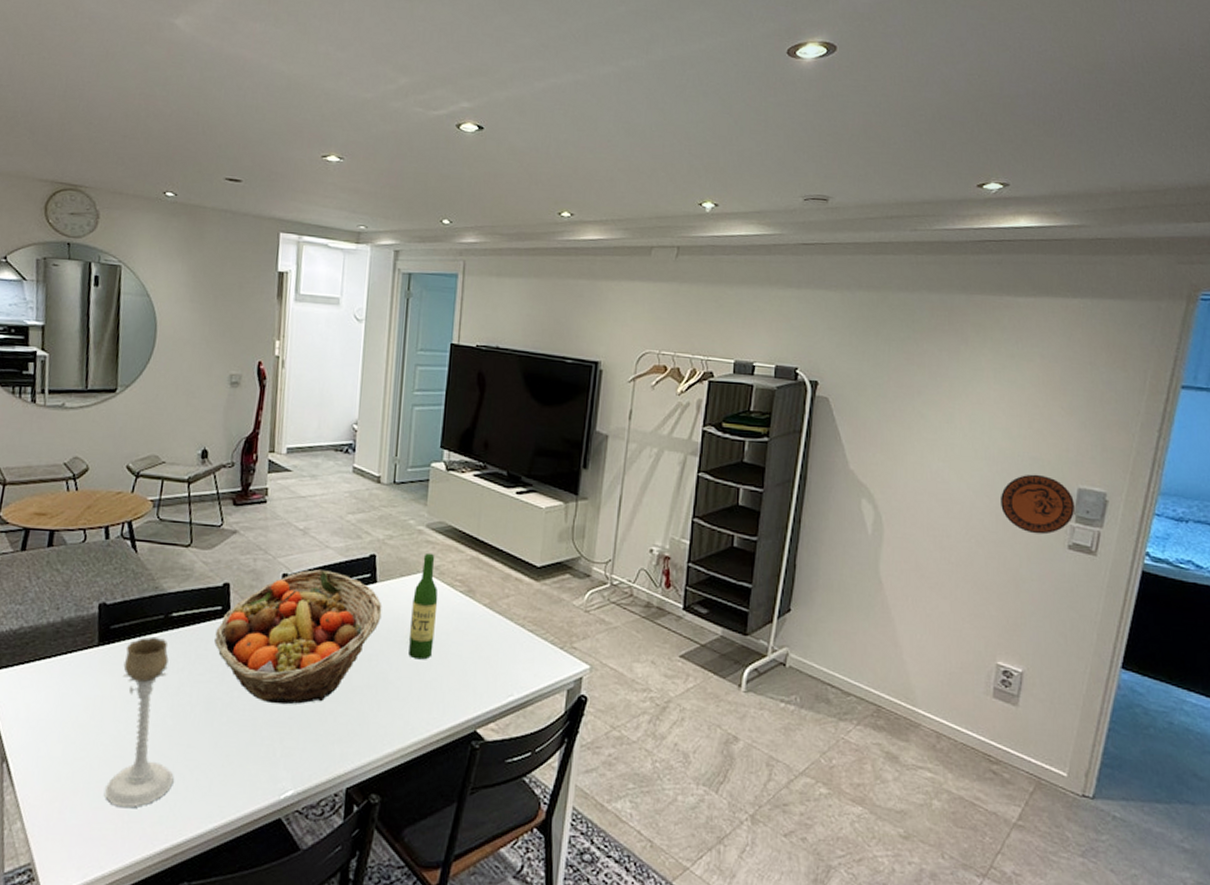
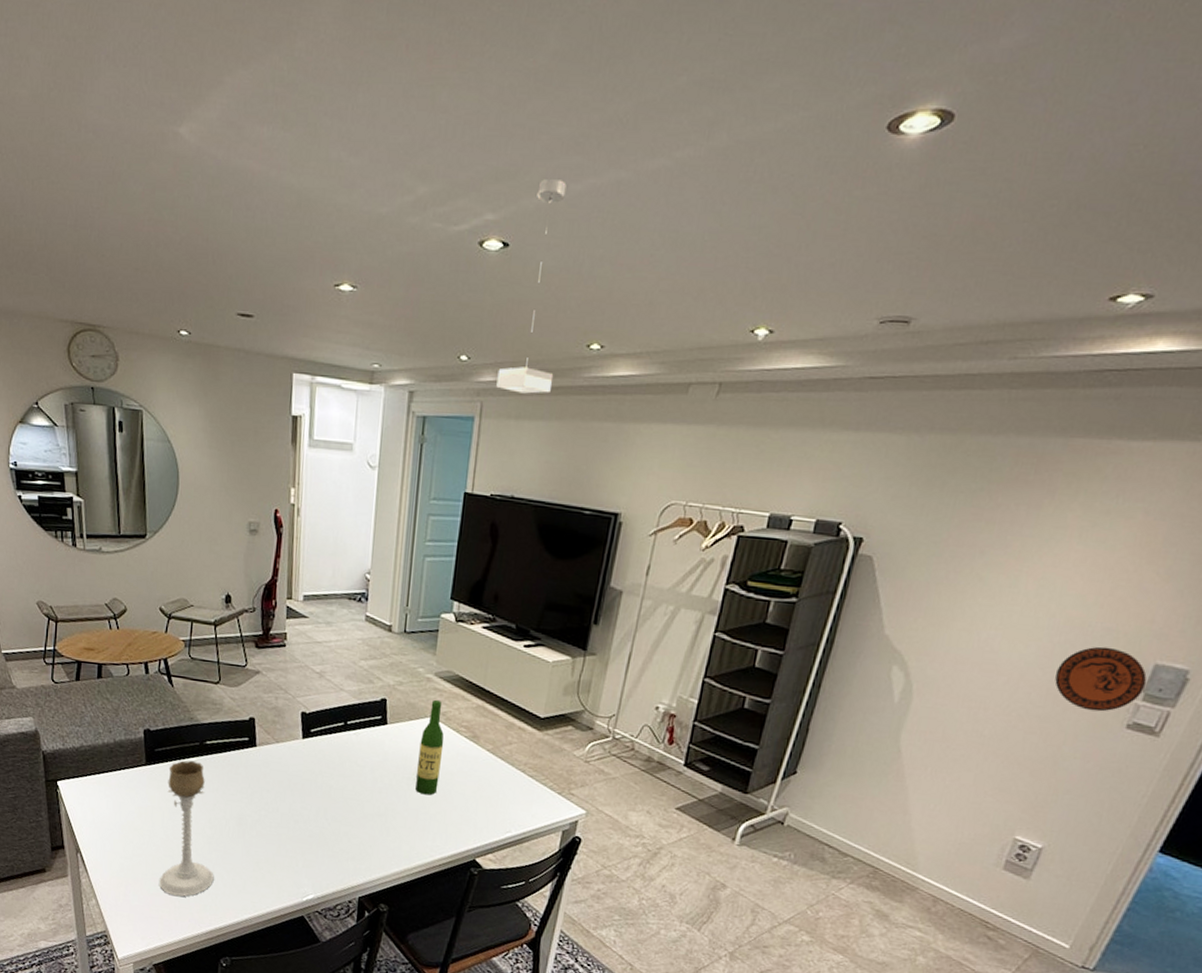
fruit basket: present [214,569,382,705] -> none [243,709,392,825]
pendant lamp: none [477,76,531,254] -> present [496,178,567,394]

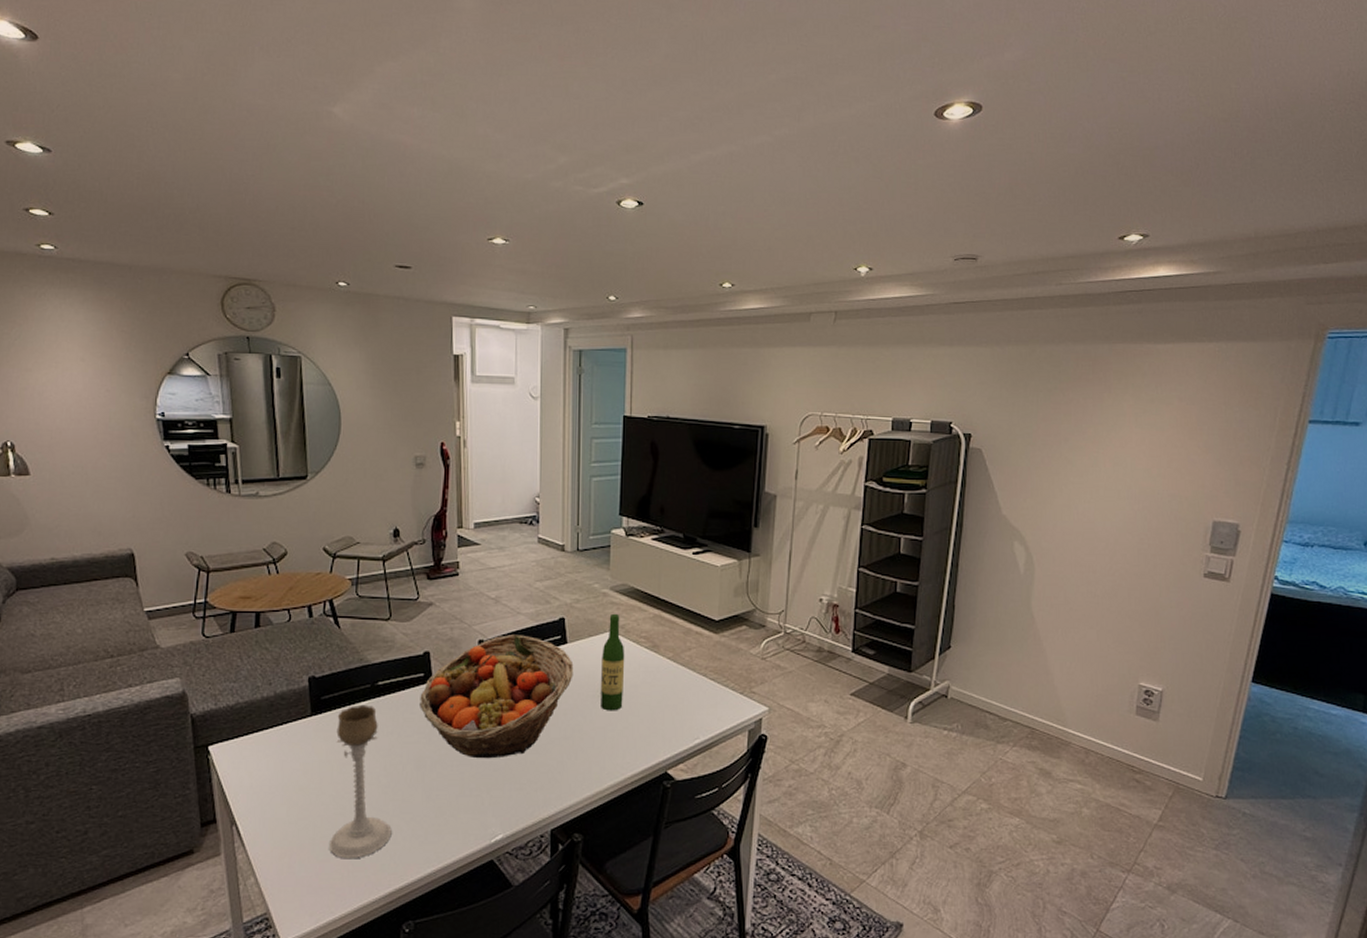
fruit basket: none [243,709,392,825] -> present [420,635,574,759]
pendant lamp: present [496,178,567,394] -> none [644,150,694,327]
decorative plate: present [1055,646,1147,712] -> none [1142,510,1211,565]

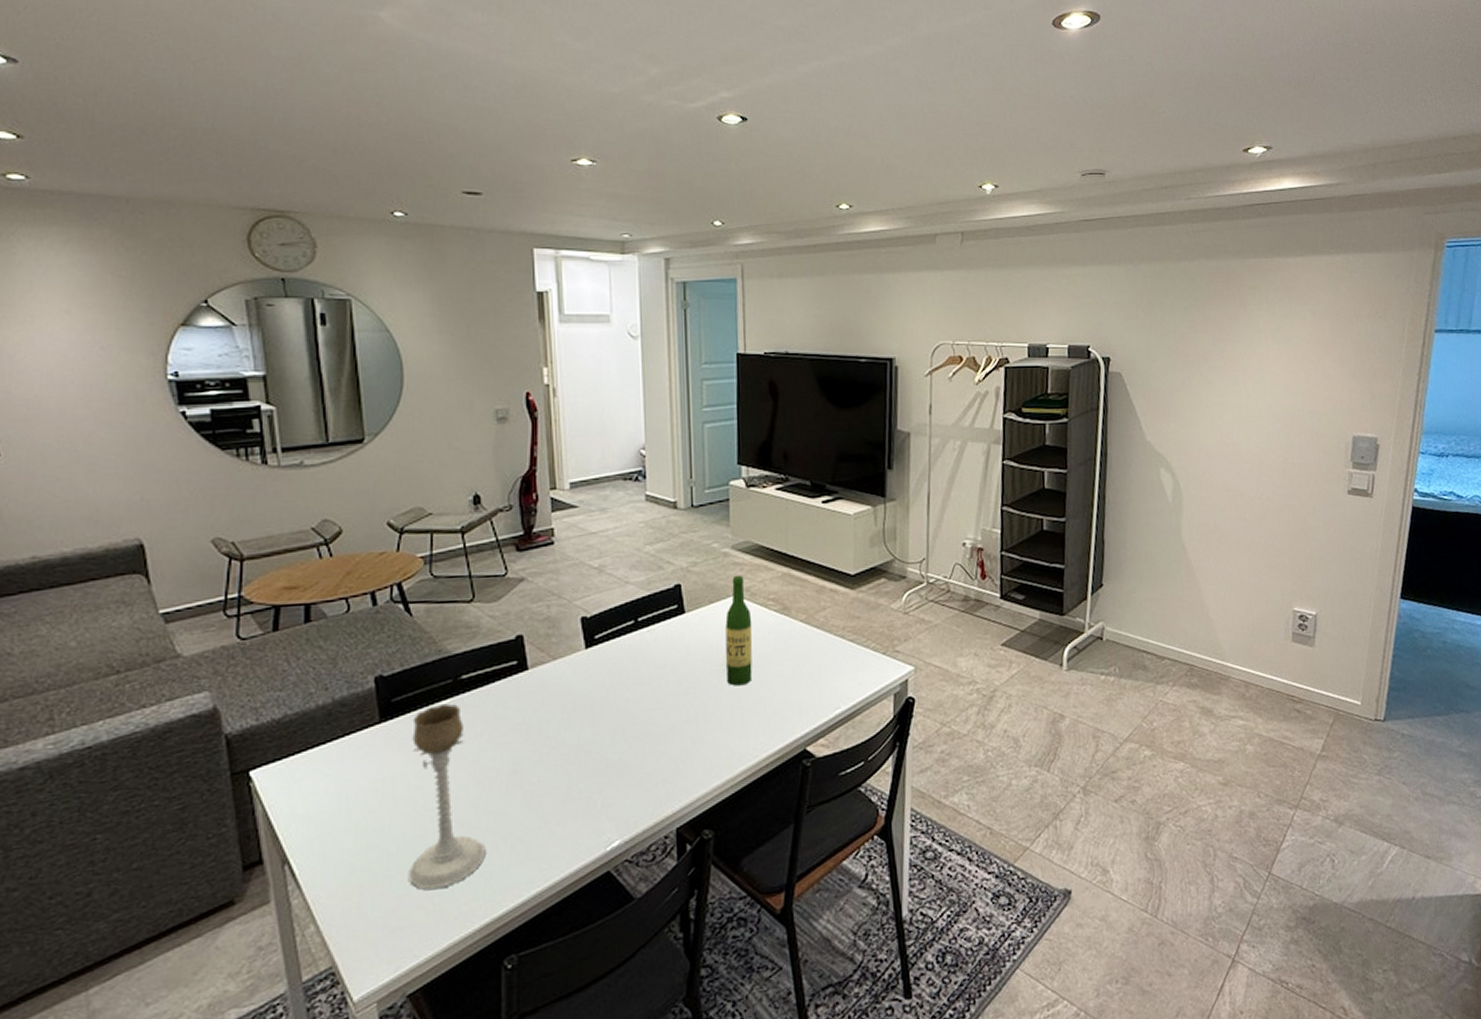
fruit basket: present [420,635,574,759] -> none [513,607,694,755]

